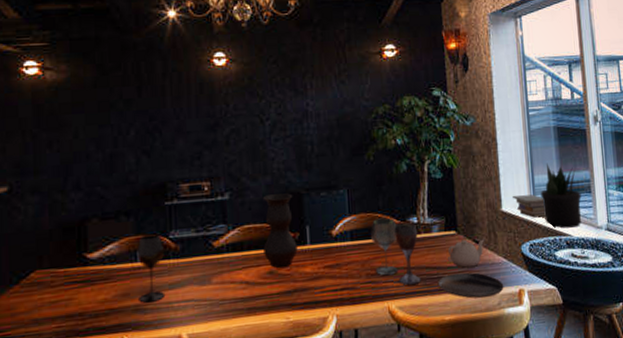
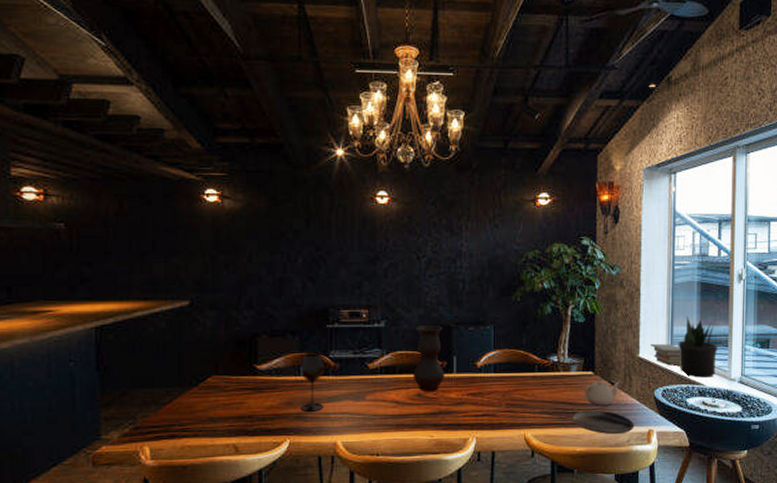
wine glass: present [370,217,398,276] -> none [512,354,538,407]
cup: present [394,221,421,285] -> none [535,359,557,417]

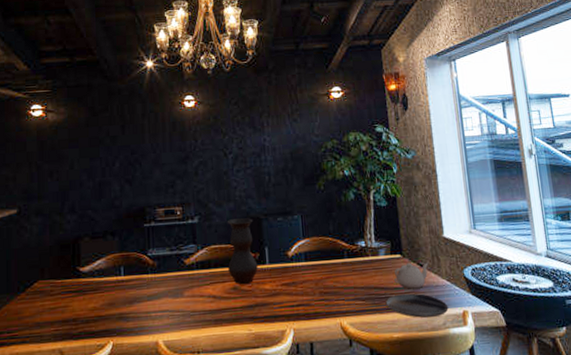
wineglass: present [300,352,324,412] -> none [121,251,145,312]
books: present [651,343,681,366] -> none [453,222,486,244]
planter: present [678,316,718,378] -> none [480,193,521,254]

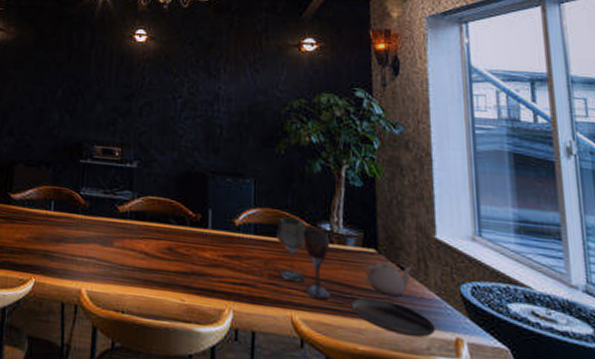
vase: present [227,217,258,284] -> none [165,170,198,247]
wine glass: none [322,241,349,294] -> present [275,216,306,283]
cup: none [344,245,370,304] -> present [303,225,331,299]

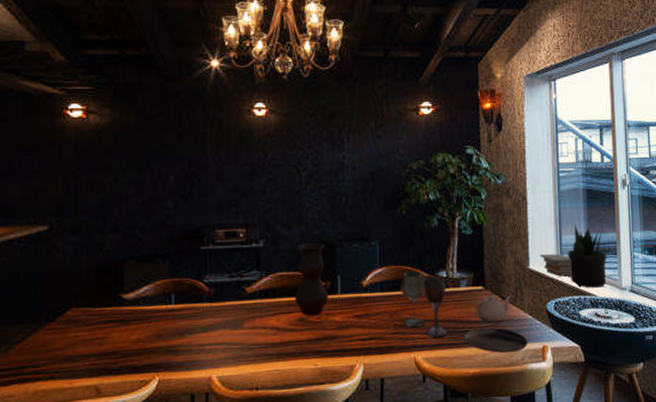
vase: none [165,170,198,247] -> present [295,242,328,315]
books: none [451,223,495,257] -> present [540,253,572,277]
planter: none [488,193,547,279] -> present [567,224,607,288]

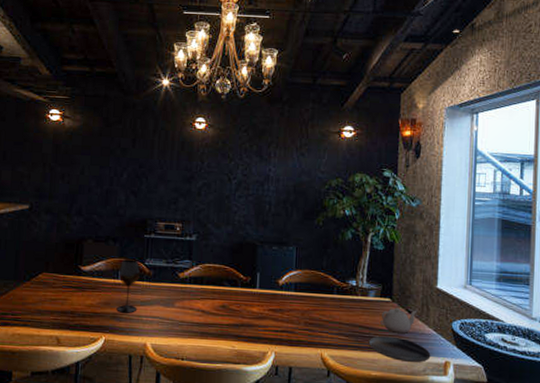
wineglass: none [171,277,198,344] -> present [116,258,140,313]
vase: present [295,242,328,315] -> none [219,241,249,304]
wine glass: present [399,270,426,328] -> none [312,276,336,327]
cup: present [423,275,447,337] -> none [333,282,355,339]
books: present [540,253,572,277] -> none [449,275,480,300]
planter: present [567,224,607,288] -> none [477,251,519,315]

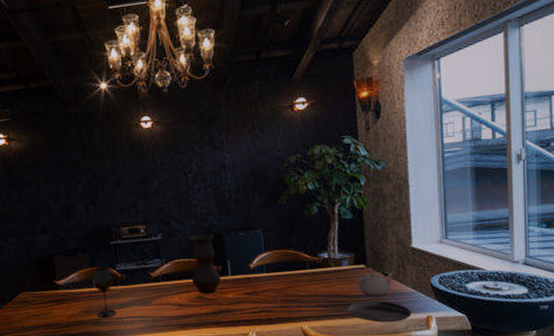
vase: none [219,241,249,304] -> present [189,233,221,294]

